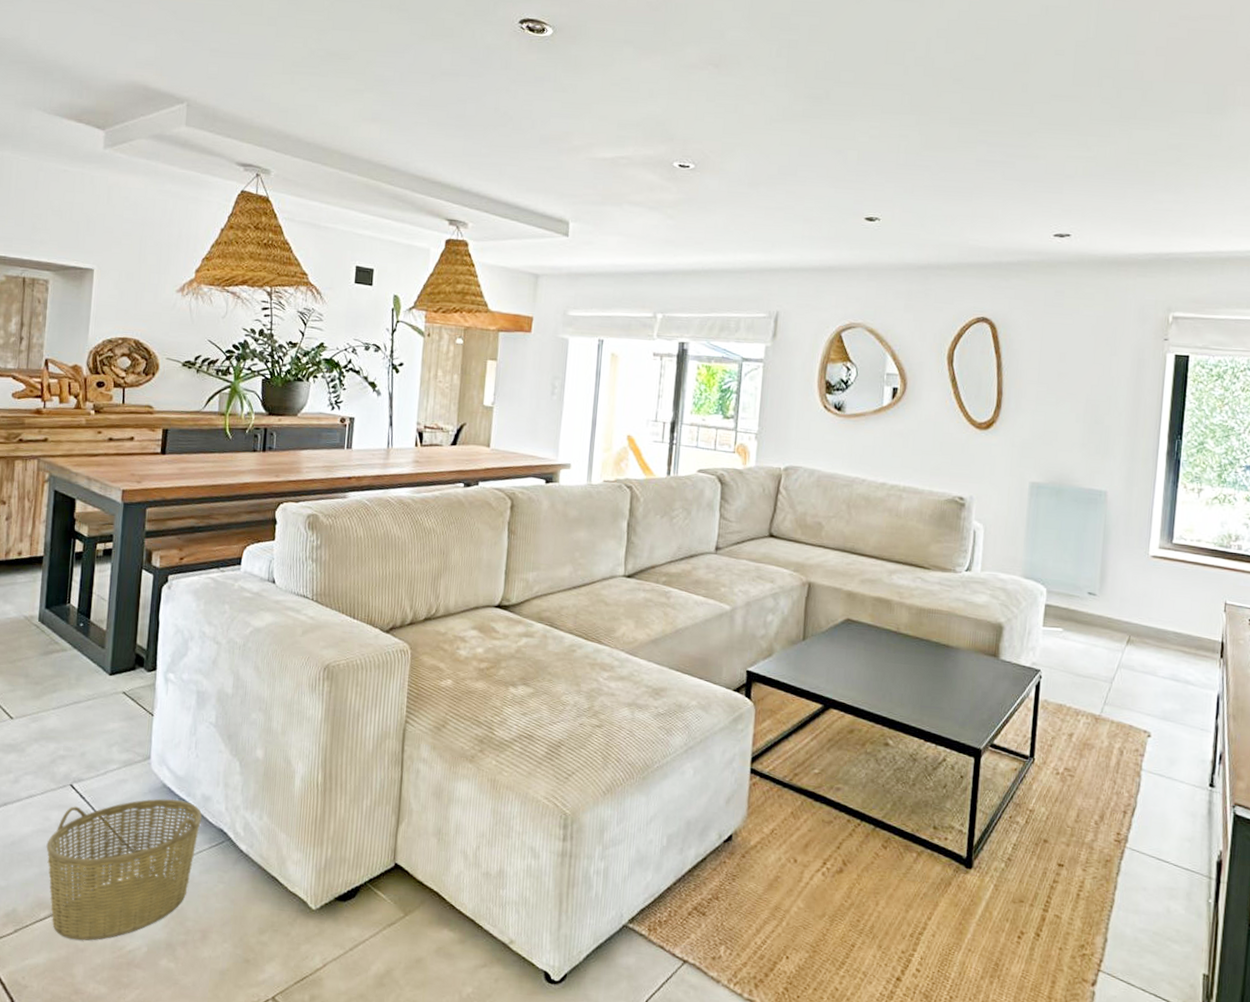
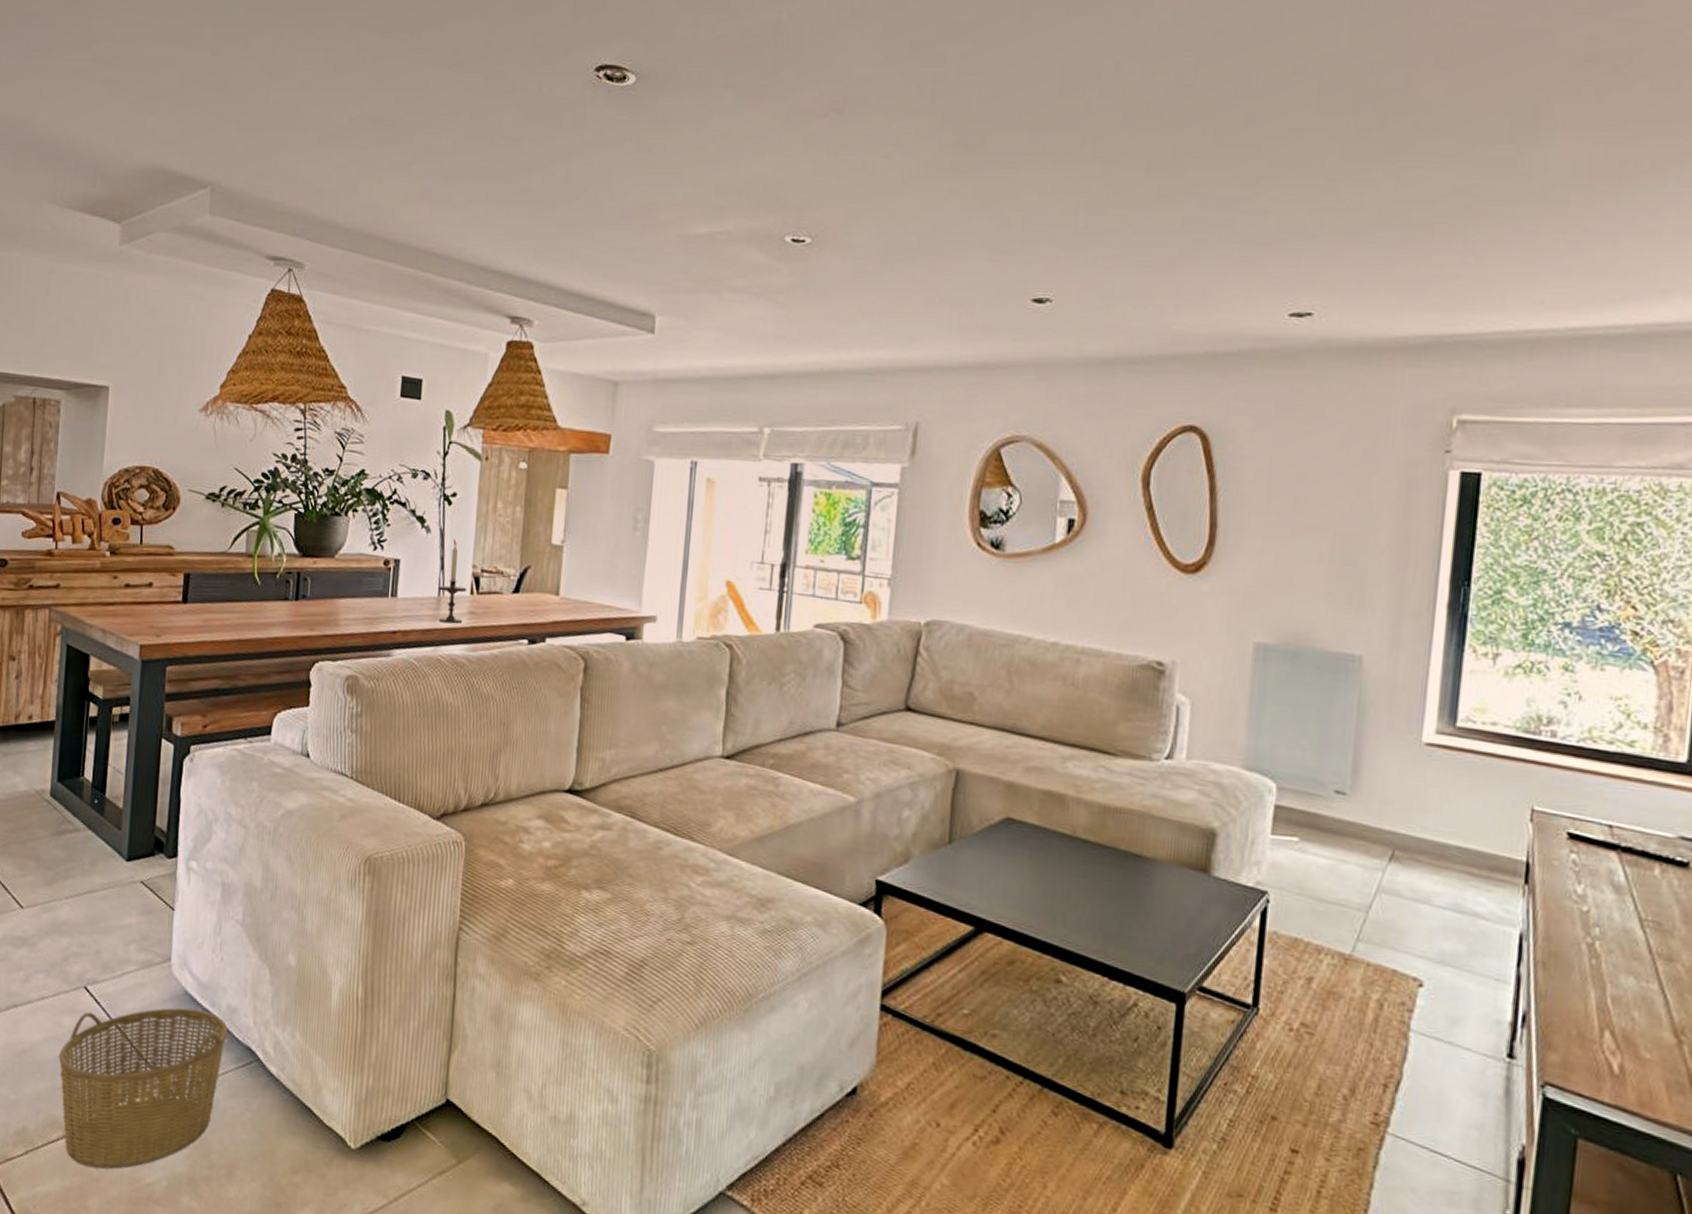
candlestick: none [387,400,412,471] -> present [438,538,467,624]

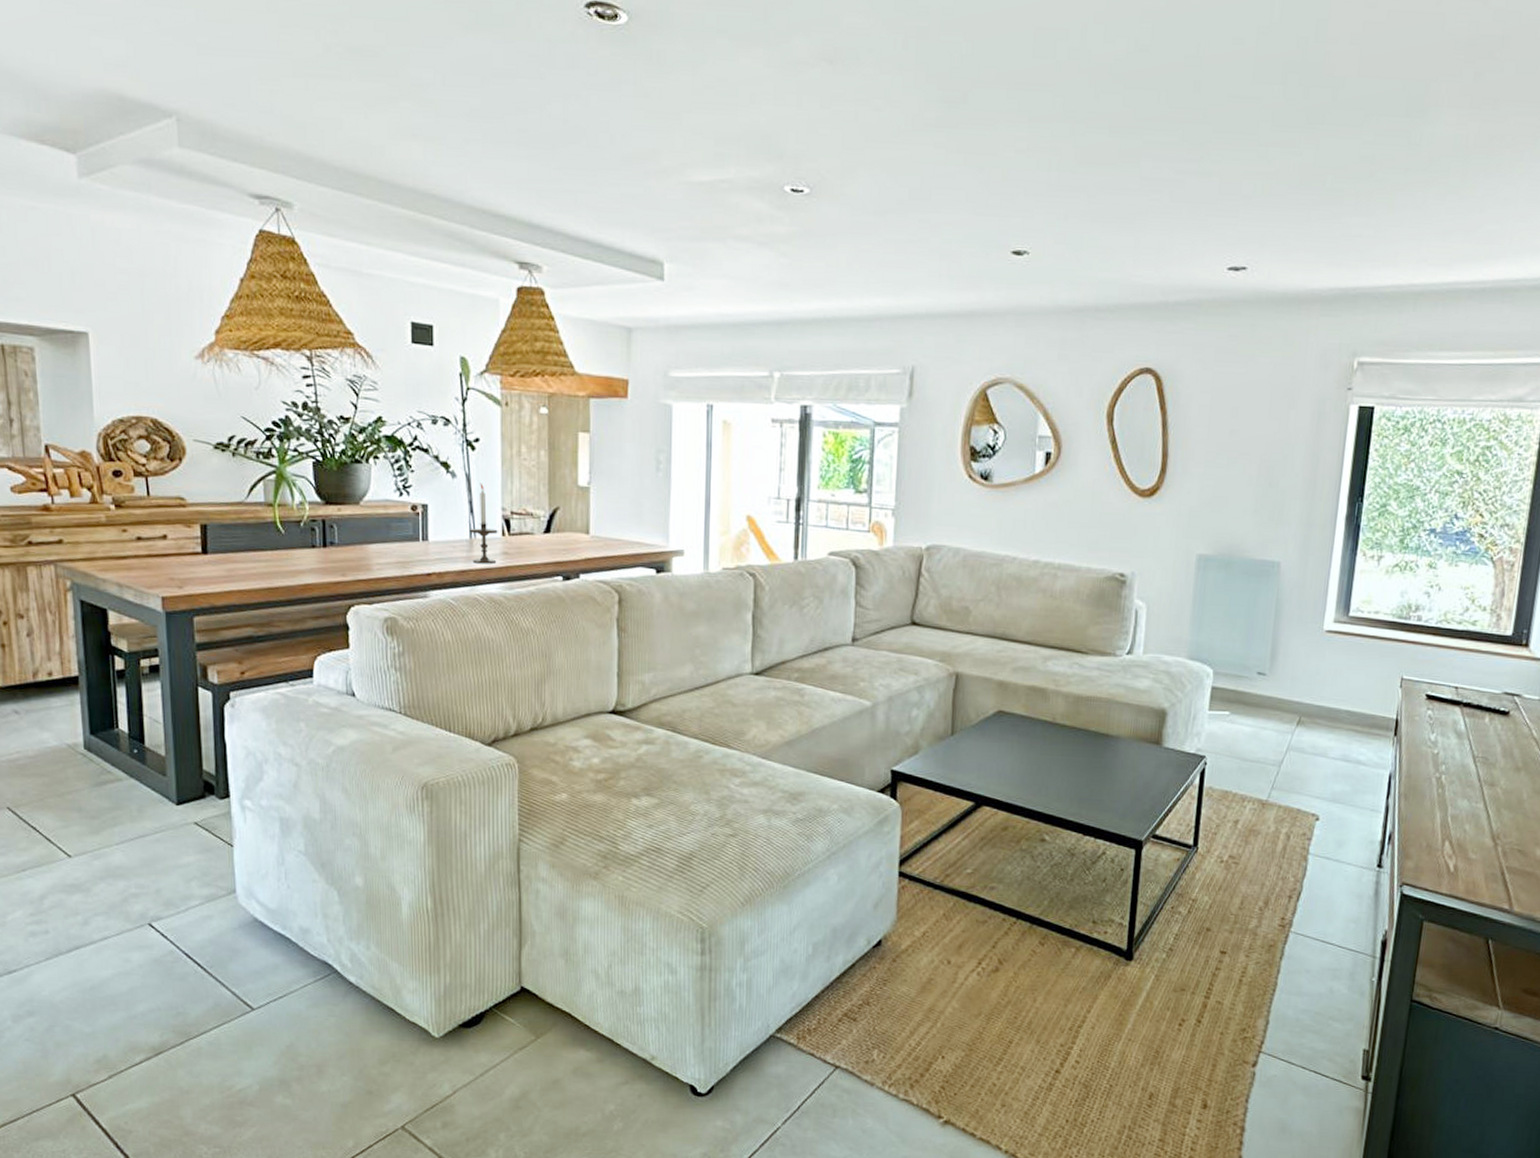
basket: present [58,1007,228,1169] -> none [131,933,302,1082]

